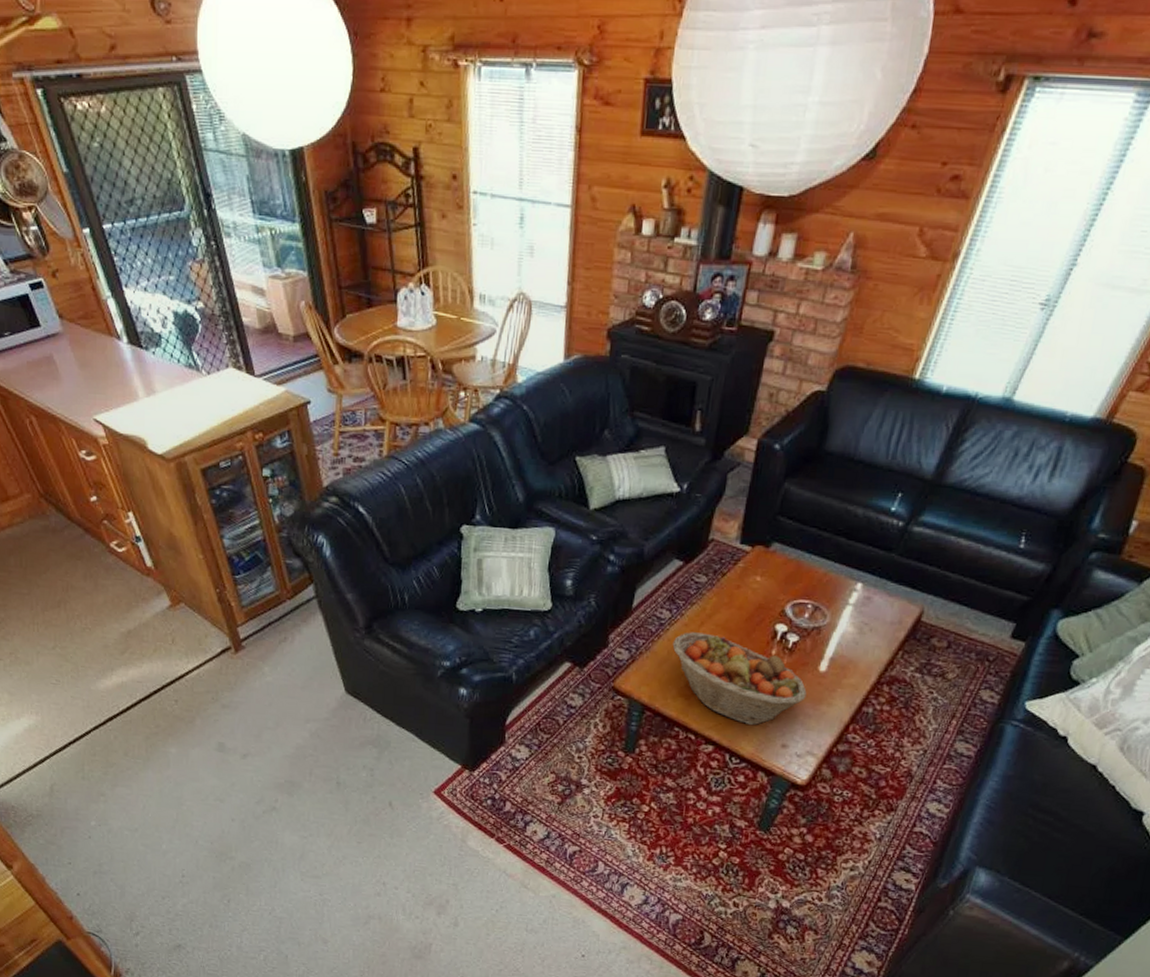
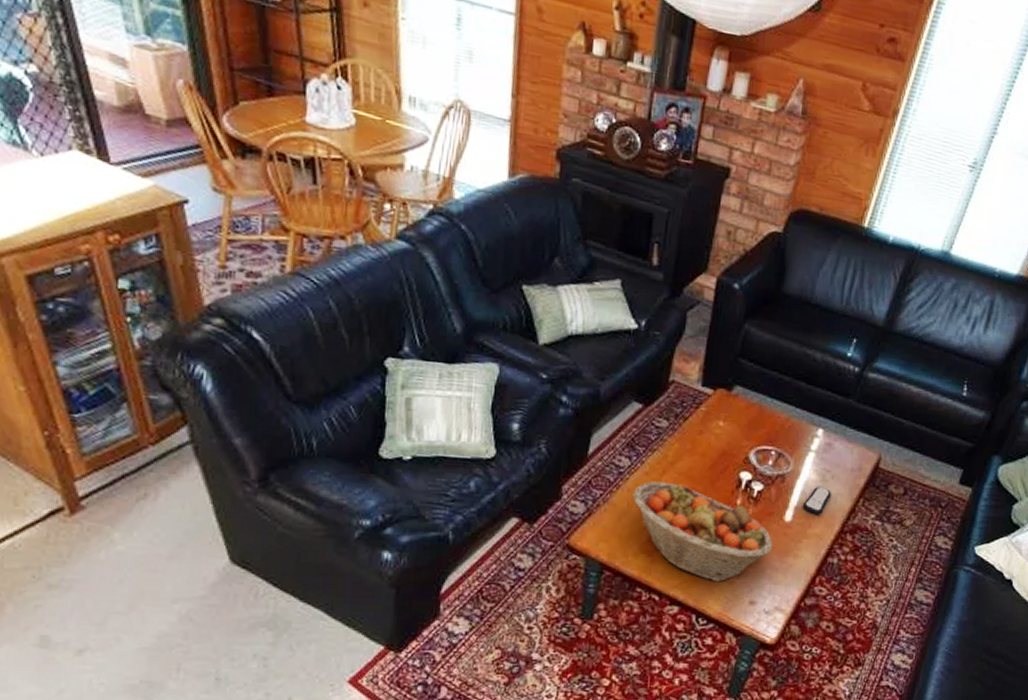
remote control: none [837,638,869,666] -> present [802,486,831,515]

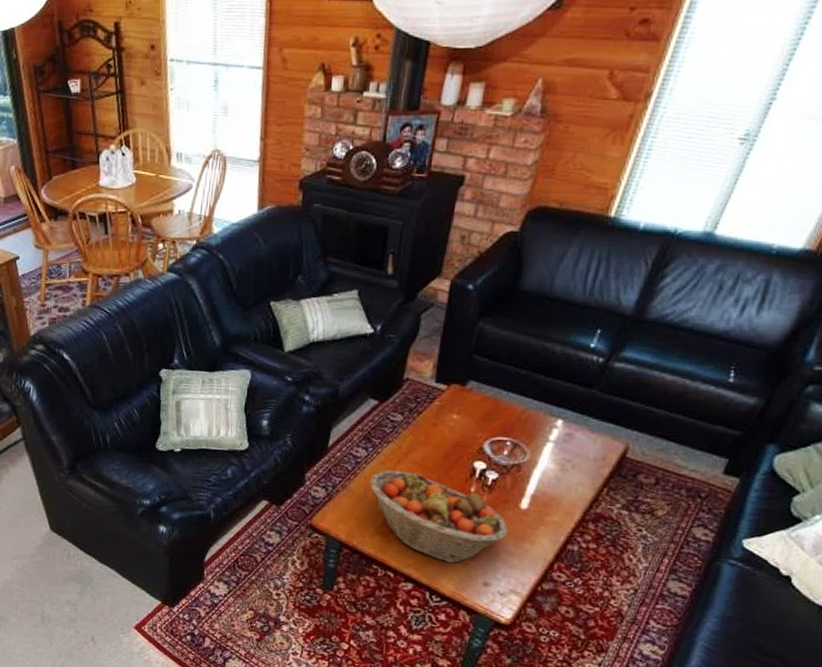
remote control: present [802,486,831,515] -> none [539,475,572,504]

